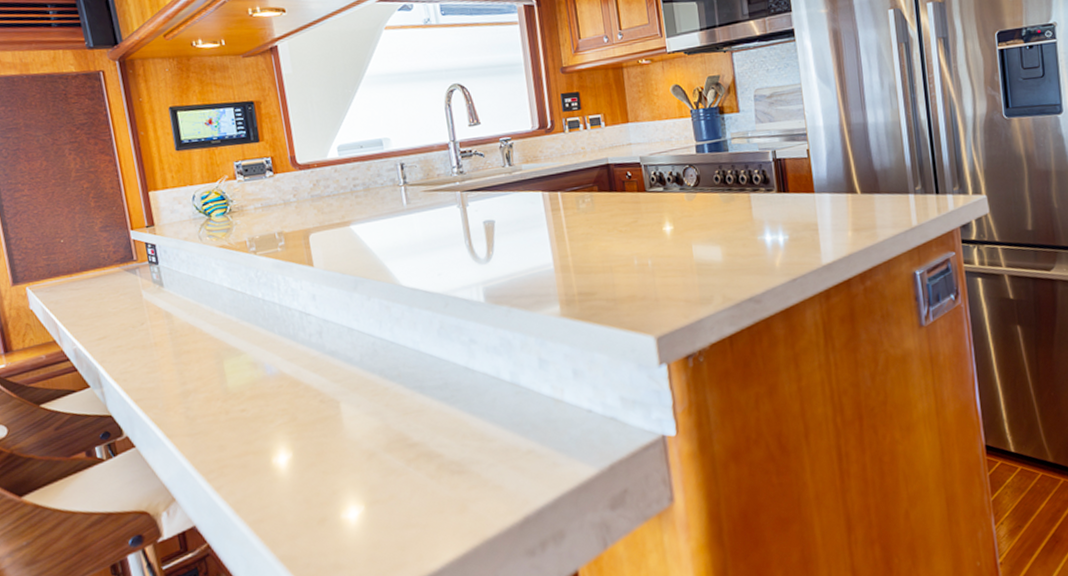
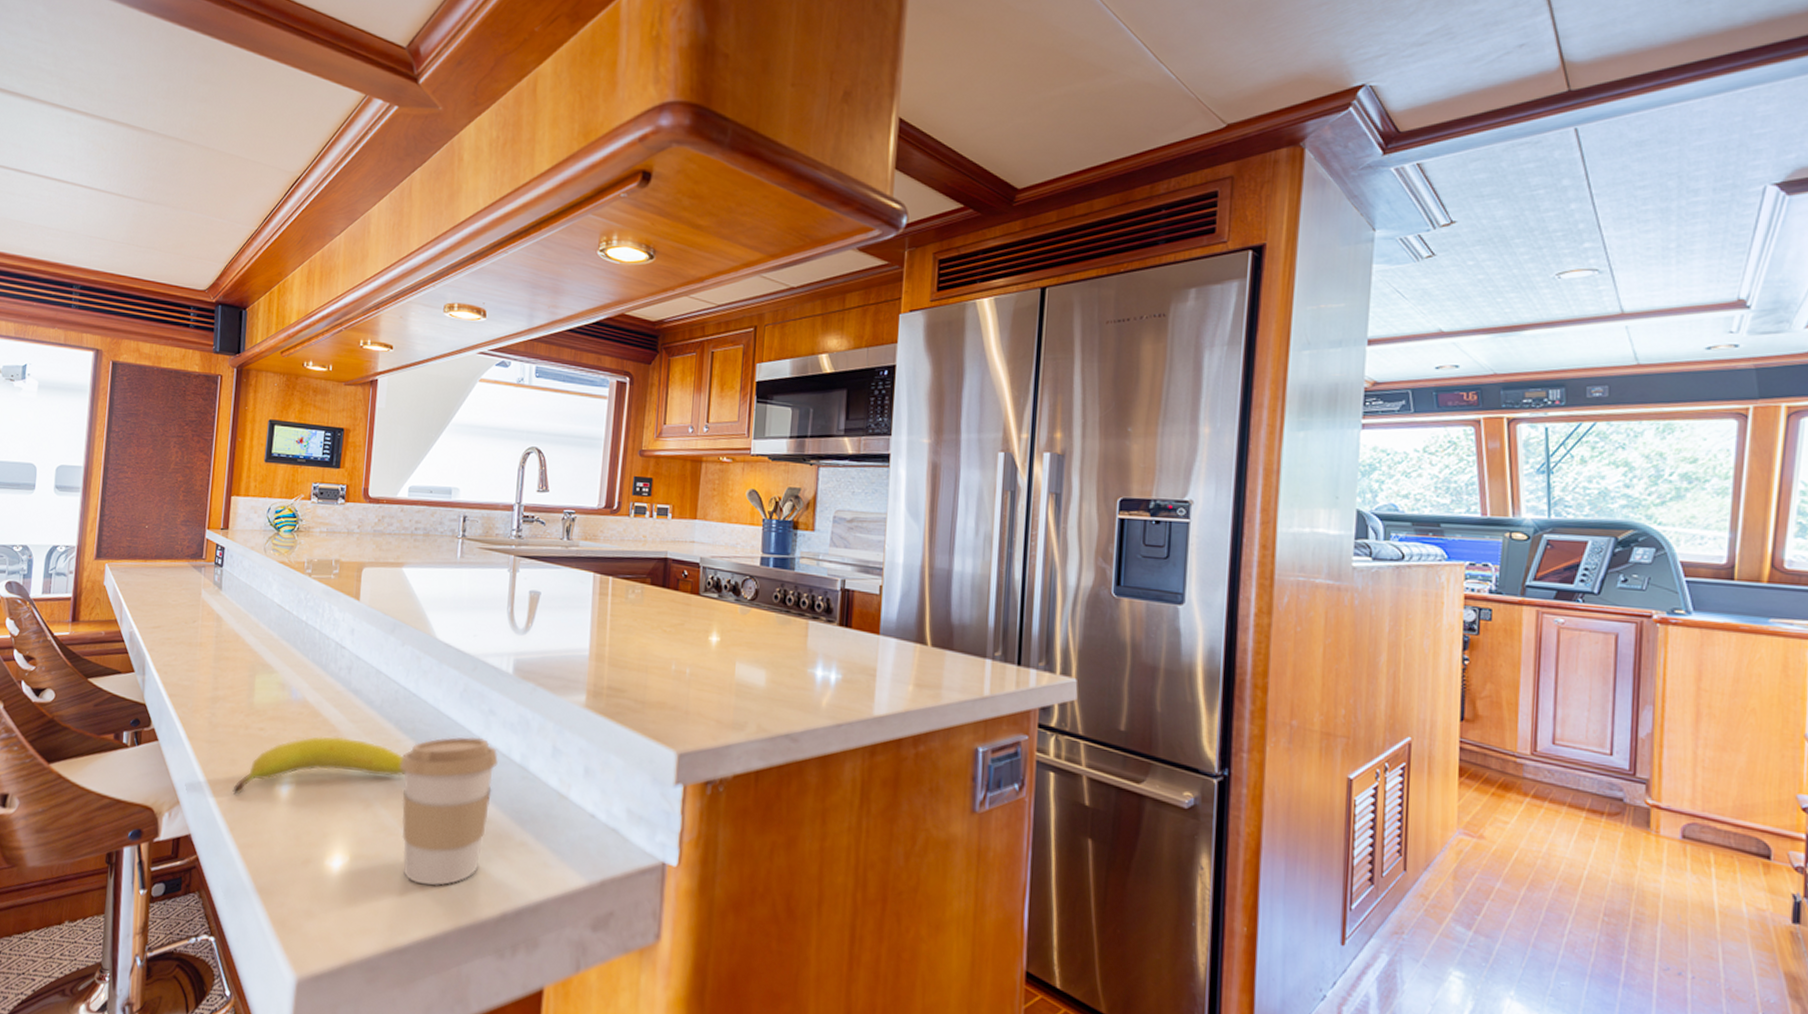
fruit: none [228,397,401,478] -> present [232,736,405,795]
coffee cup: none [394,367,493,512] -> present [400,736,498,886]

